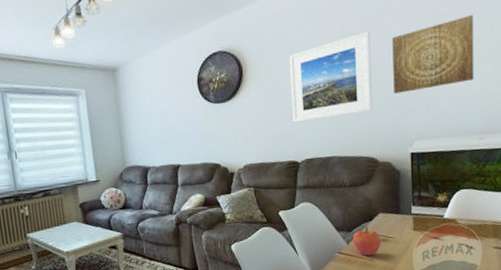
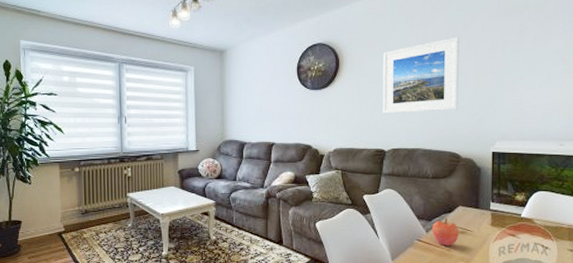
wall art: present [392,14,474,94] -> none [479,30,557,96]

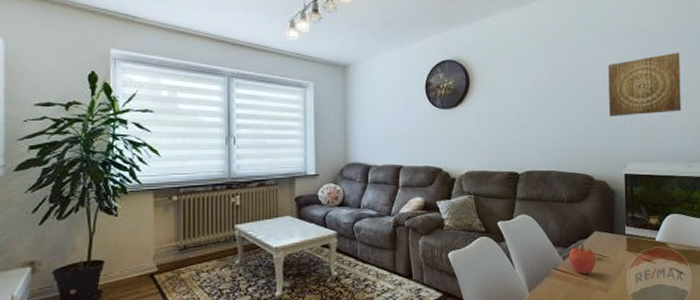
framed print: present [382,37,459,114] -> none [513,56,590,135]
wall art: none [479,30,557,96] -> present [608,52,681,116]

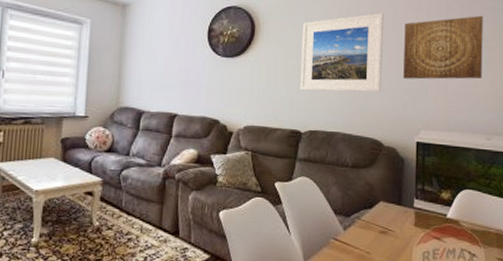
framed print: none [513,56,590,135] -> present [300,13,384,93]
apple: present [568,243,596,275] -> none [350,213,380,248]

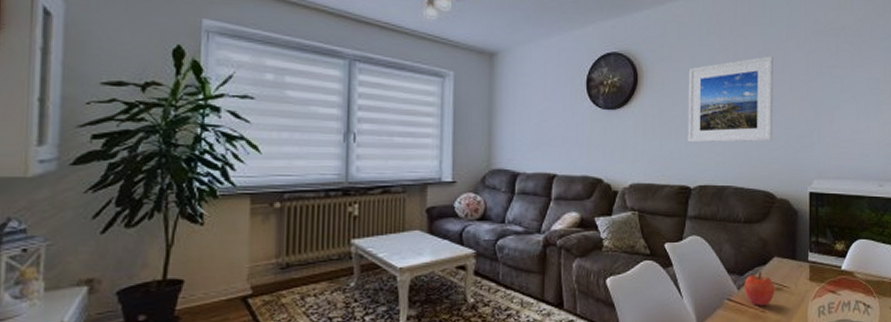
apple: none [350,213,380,248] -> present [744,270,774,307]
wall art: present [403,15,483,80] -> none [795,56,874,126]

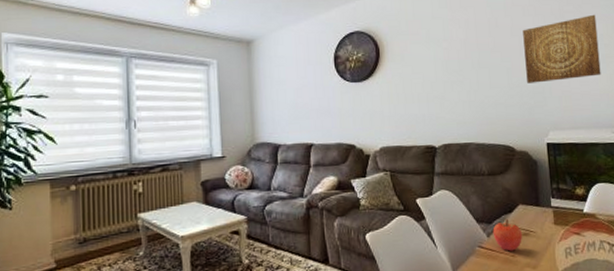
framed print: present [688,56,773,143] -> none [425,22,508,107]
wall art: none [795,56,874,126] -> present [523,14,601,83]

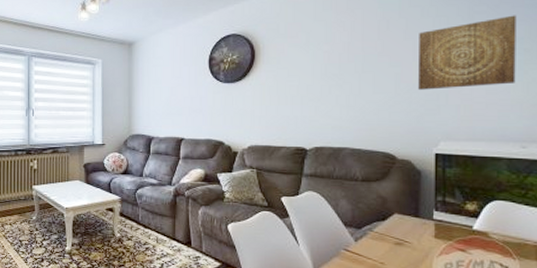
apple: present [492,218,522,252] -> none [361,225,395,259]

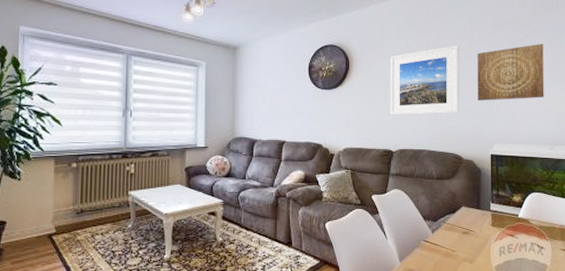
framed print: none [303,24,394,109] -> present [390,45,459,115]

